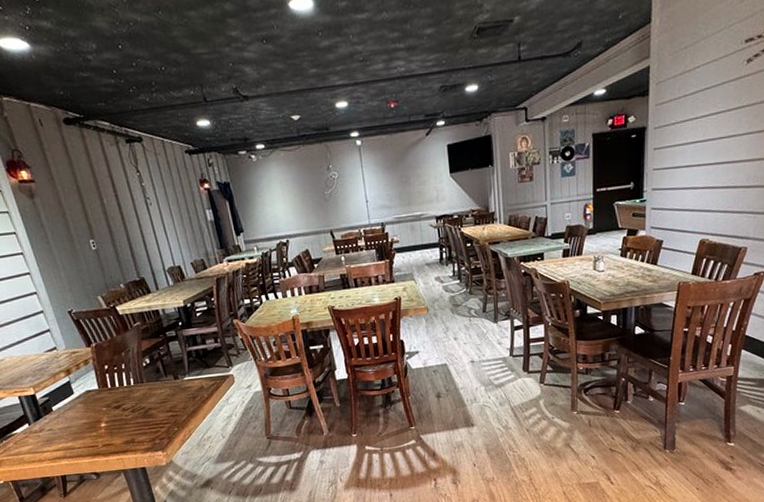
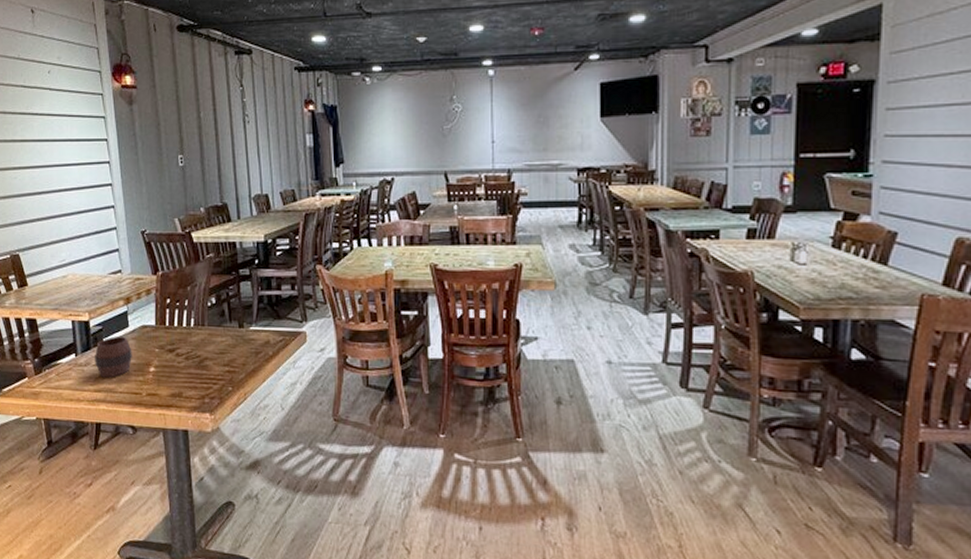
cup: none [46,402,83,439] -> present [95,336,132,378]

